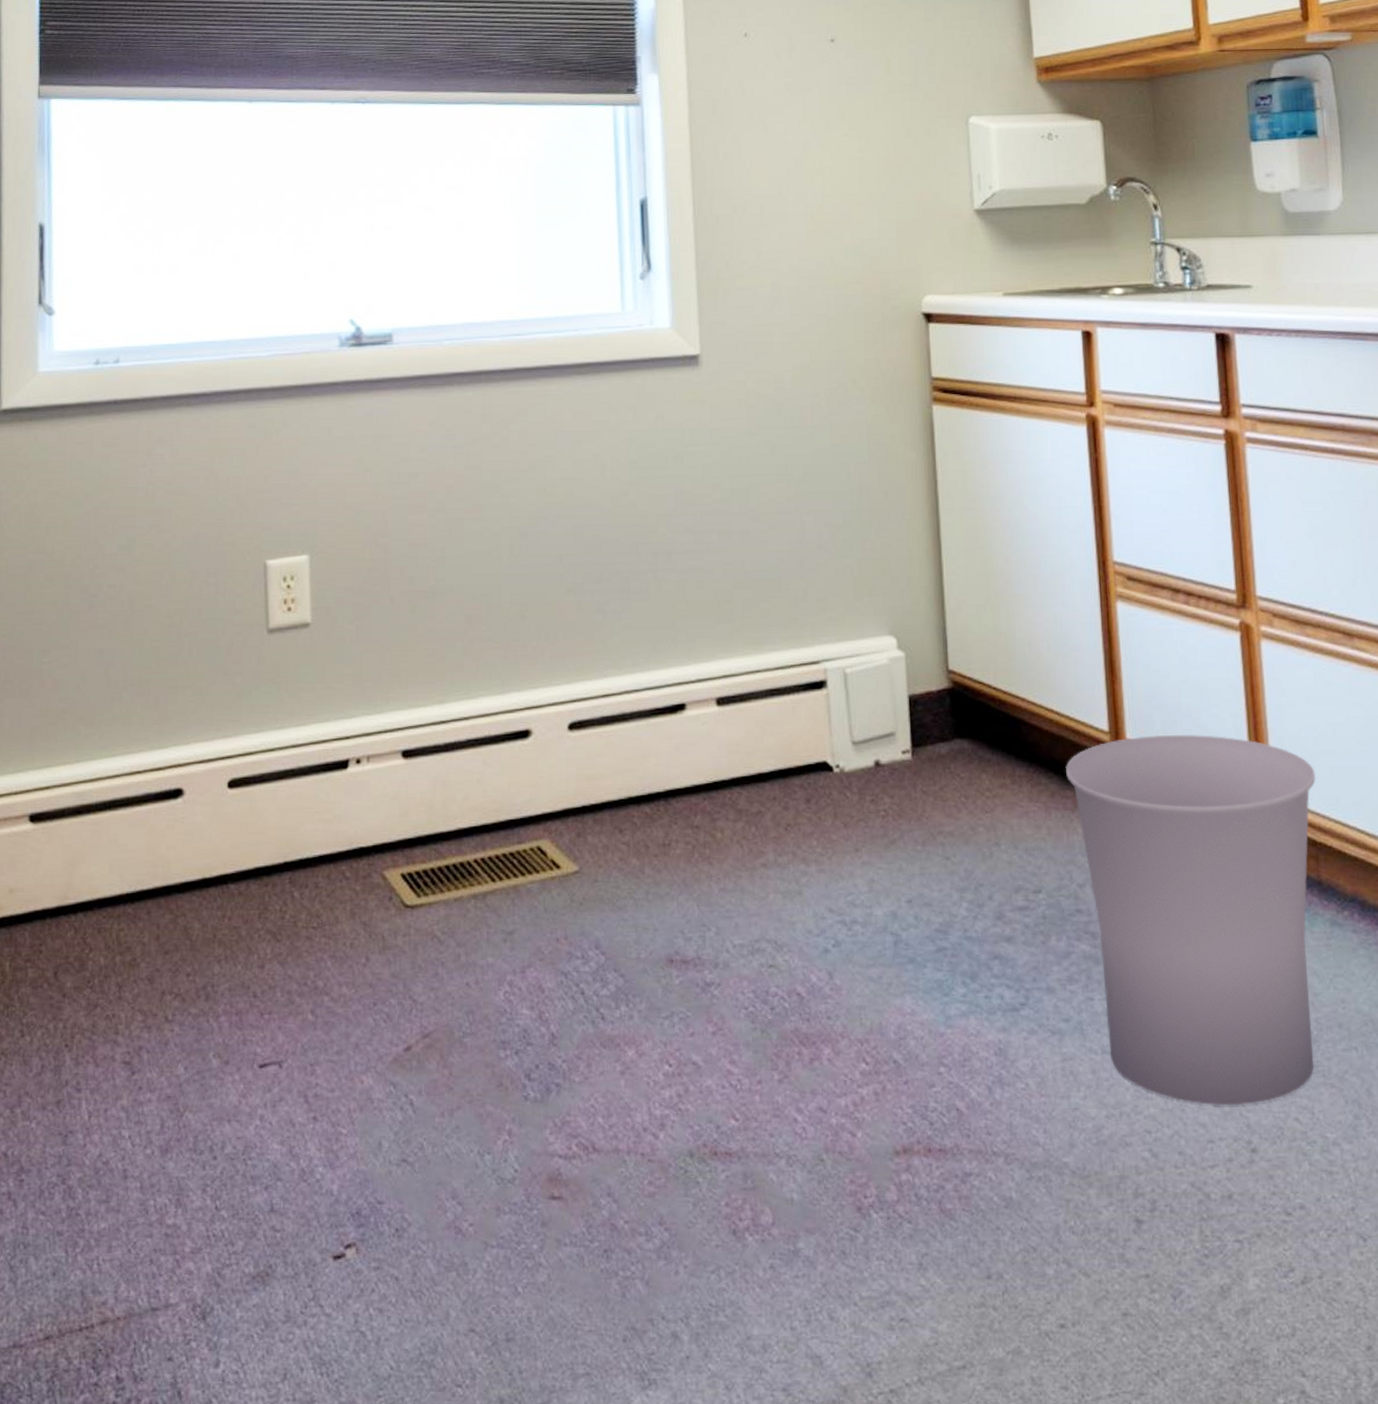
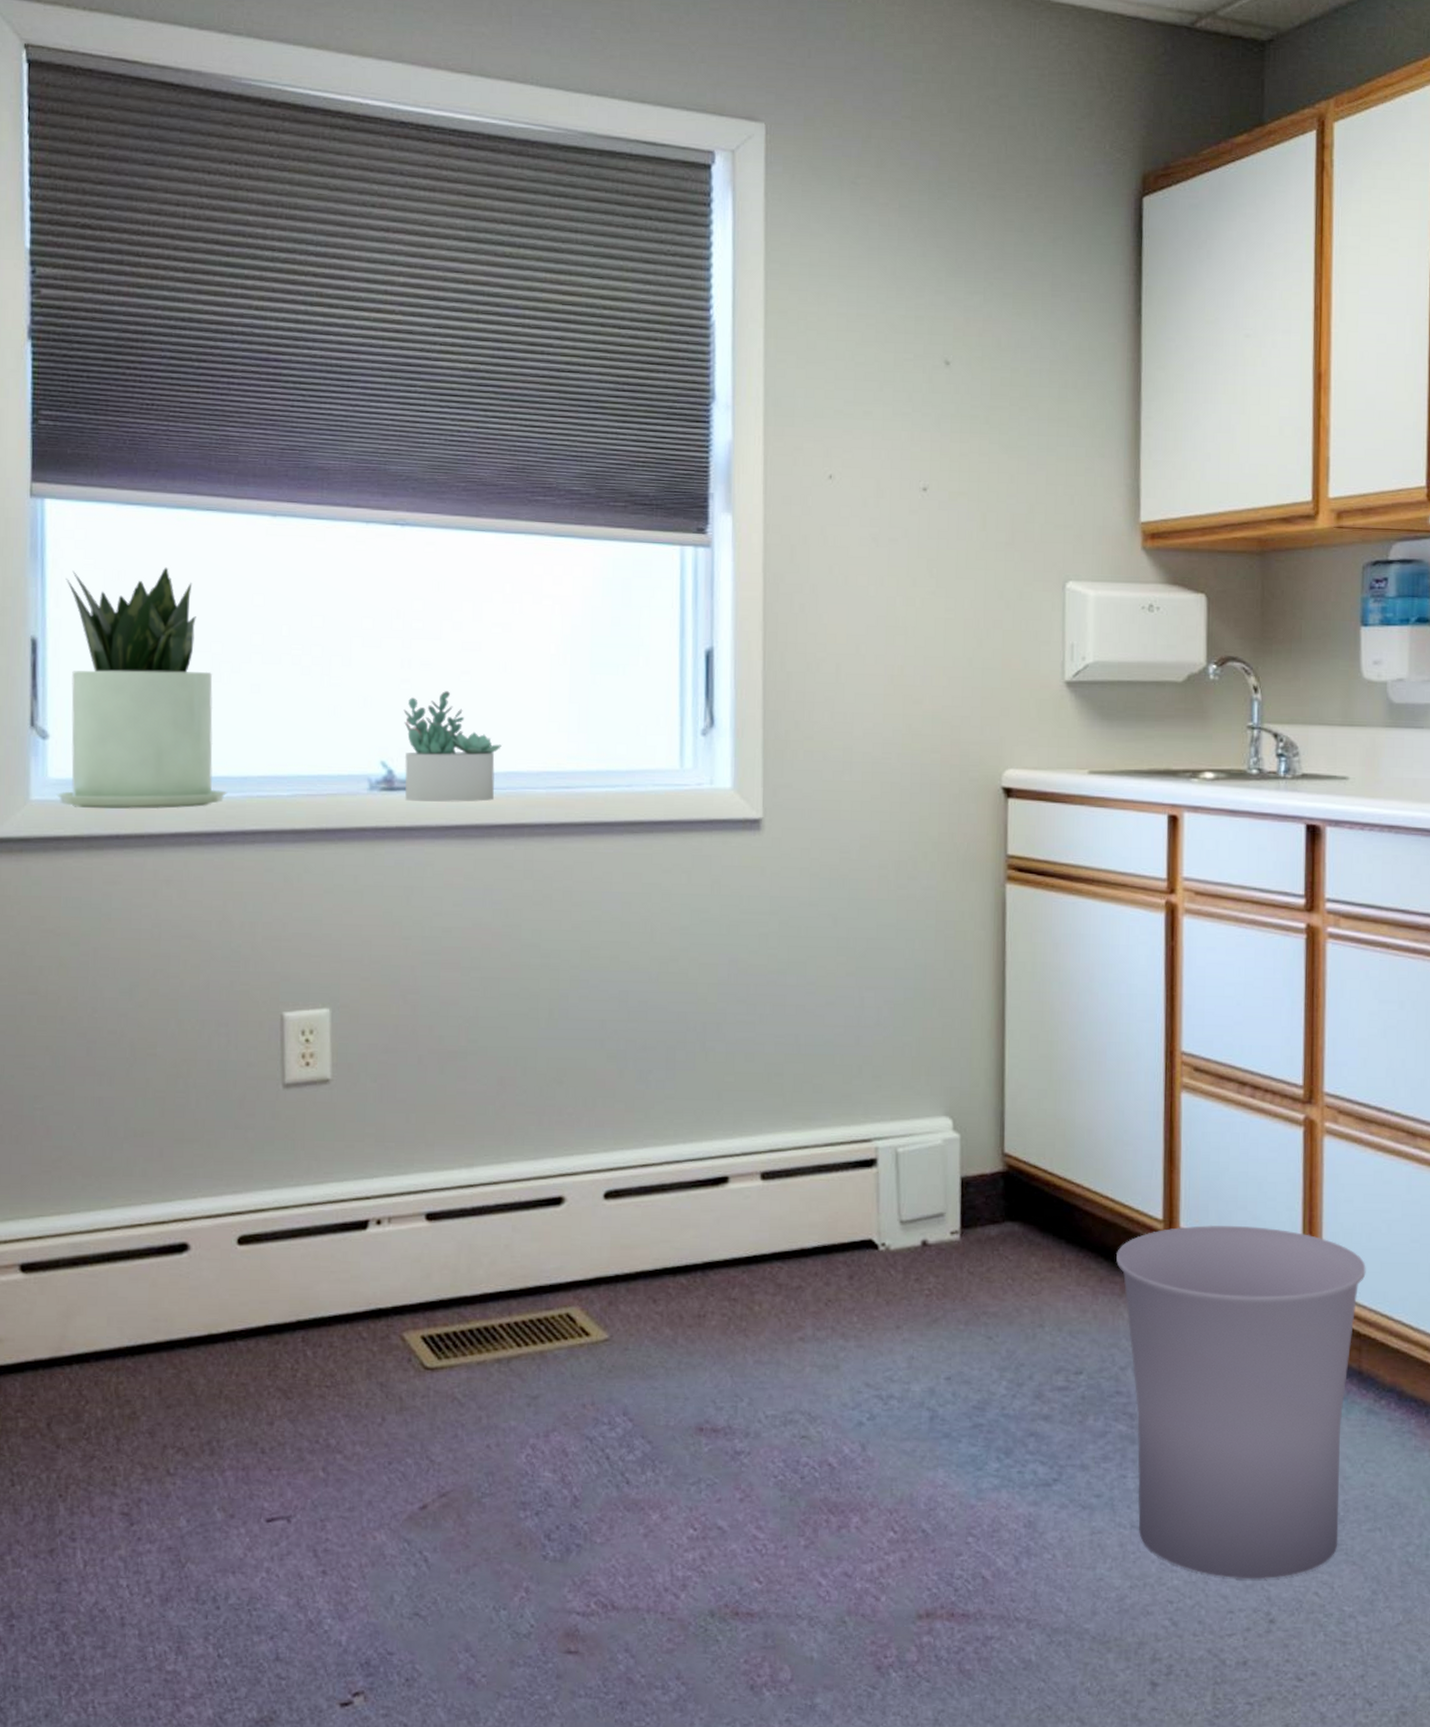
planter: none [60,153,213,377] -> present [55,567,228,810]
succulent plant: none [368,251,458,356] -> present [403,691,502,802]

